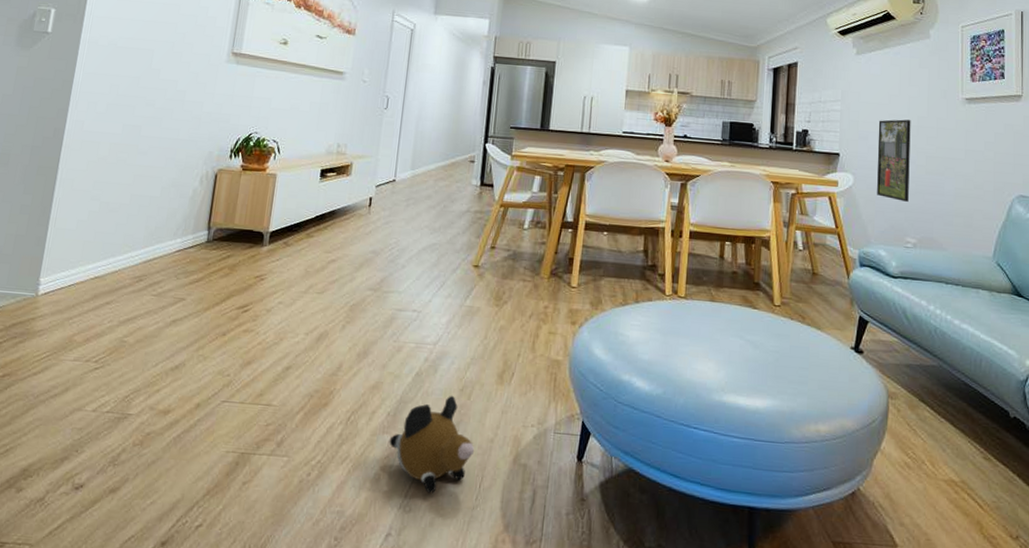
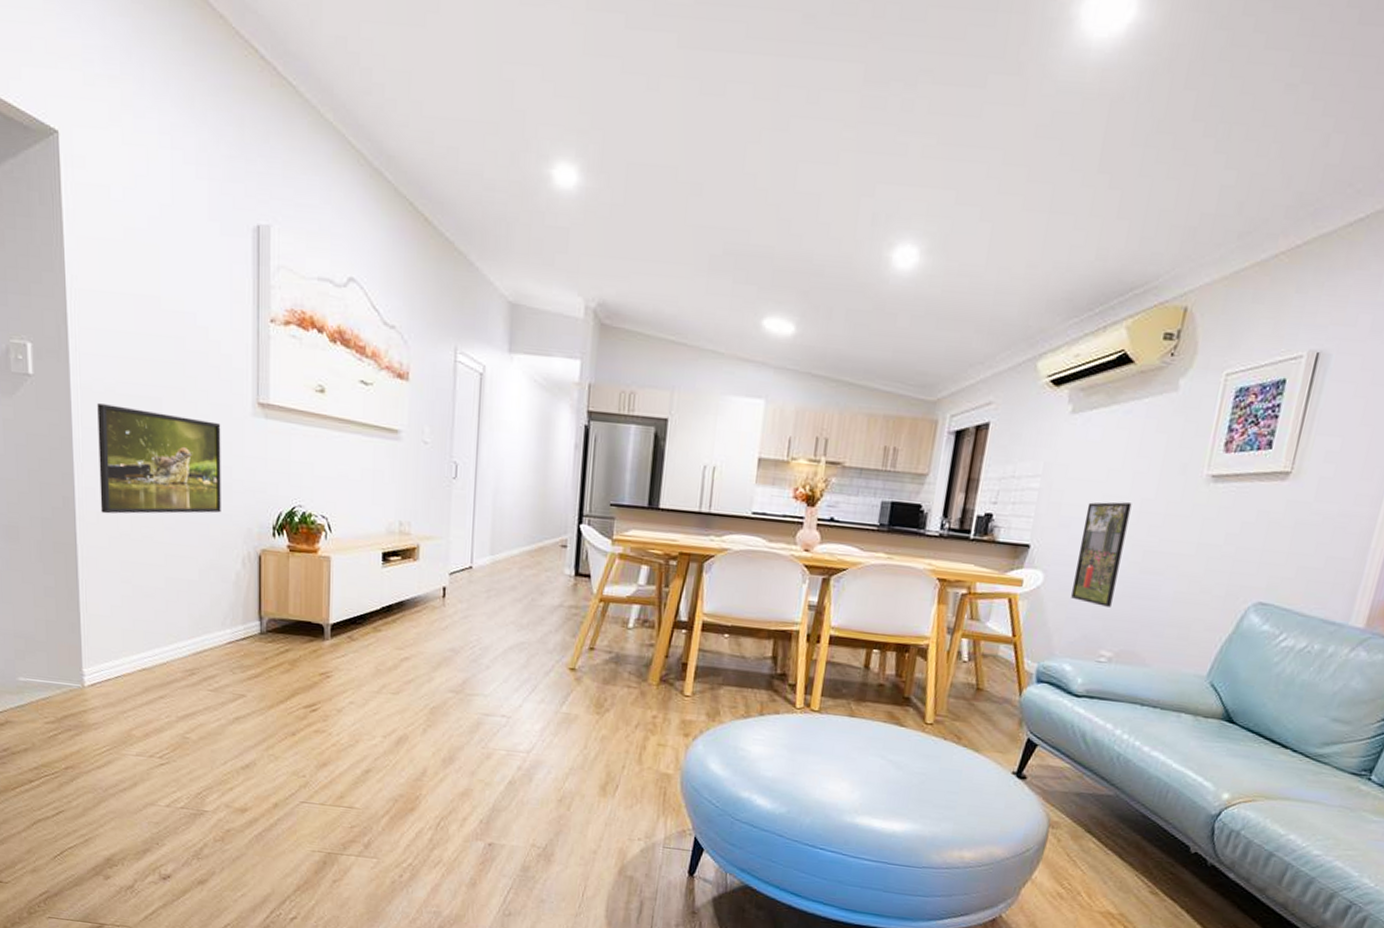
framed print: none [85,54,199,142] -> present [97,403,221,514]
plush toy: present [389,395,475,493] -> none [483,805,577,900]

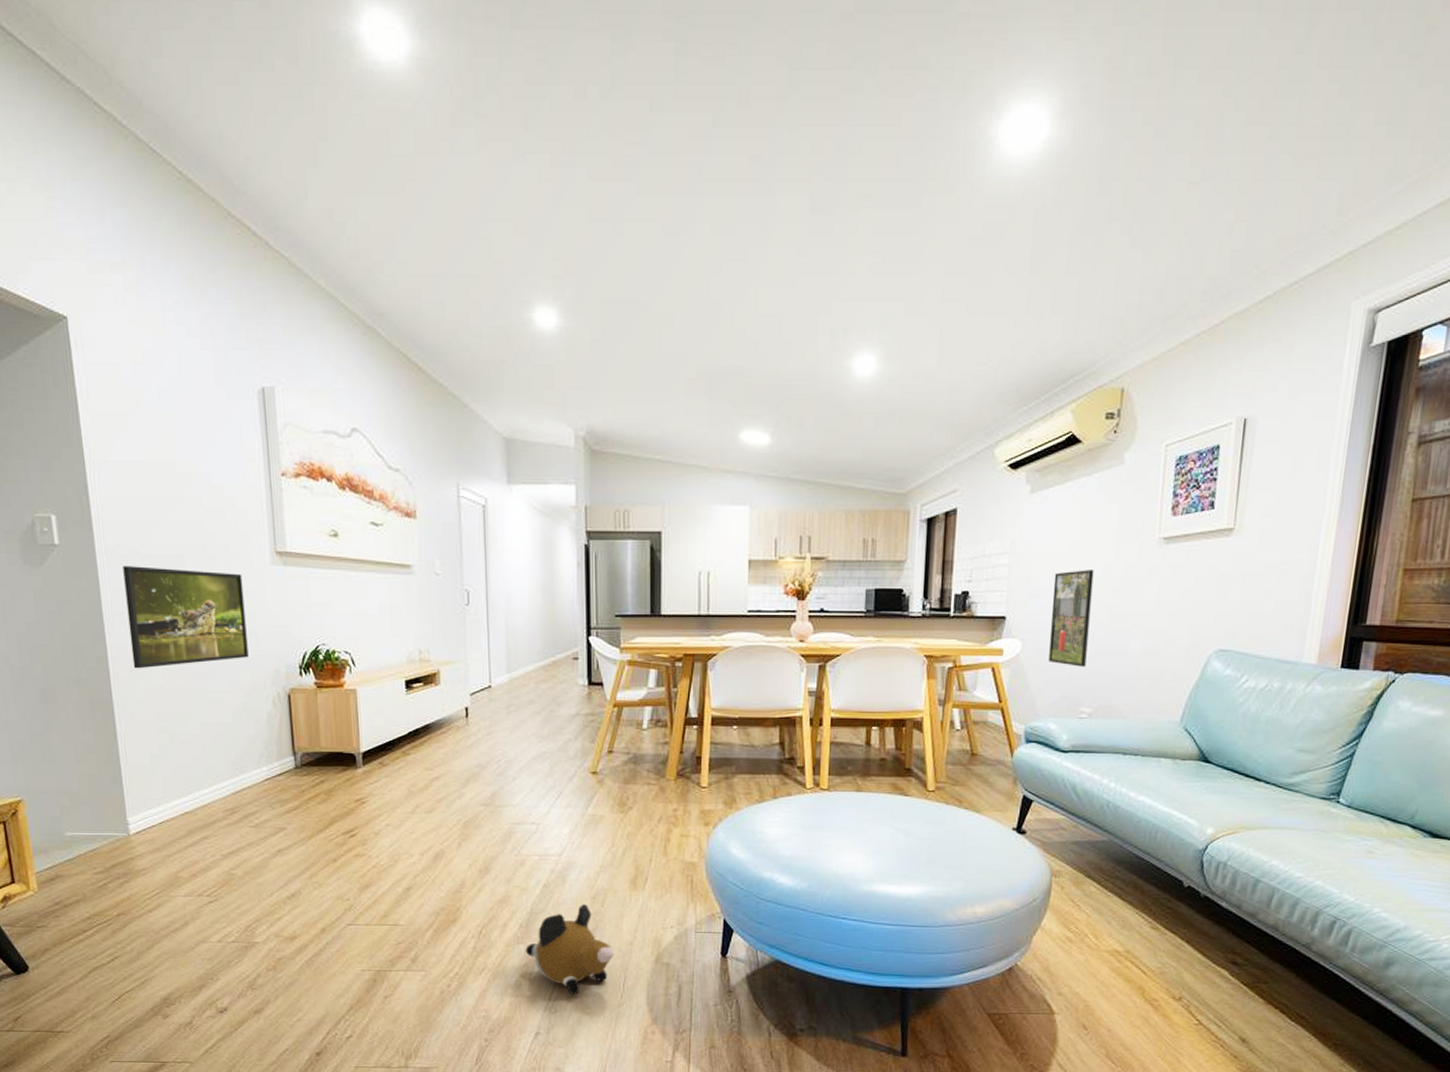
plush toy: none [483,805,577,900] -> present [525,903,615,995]

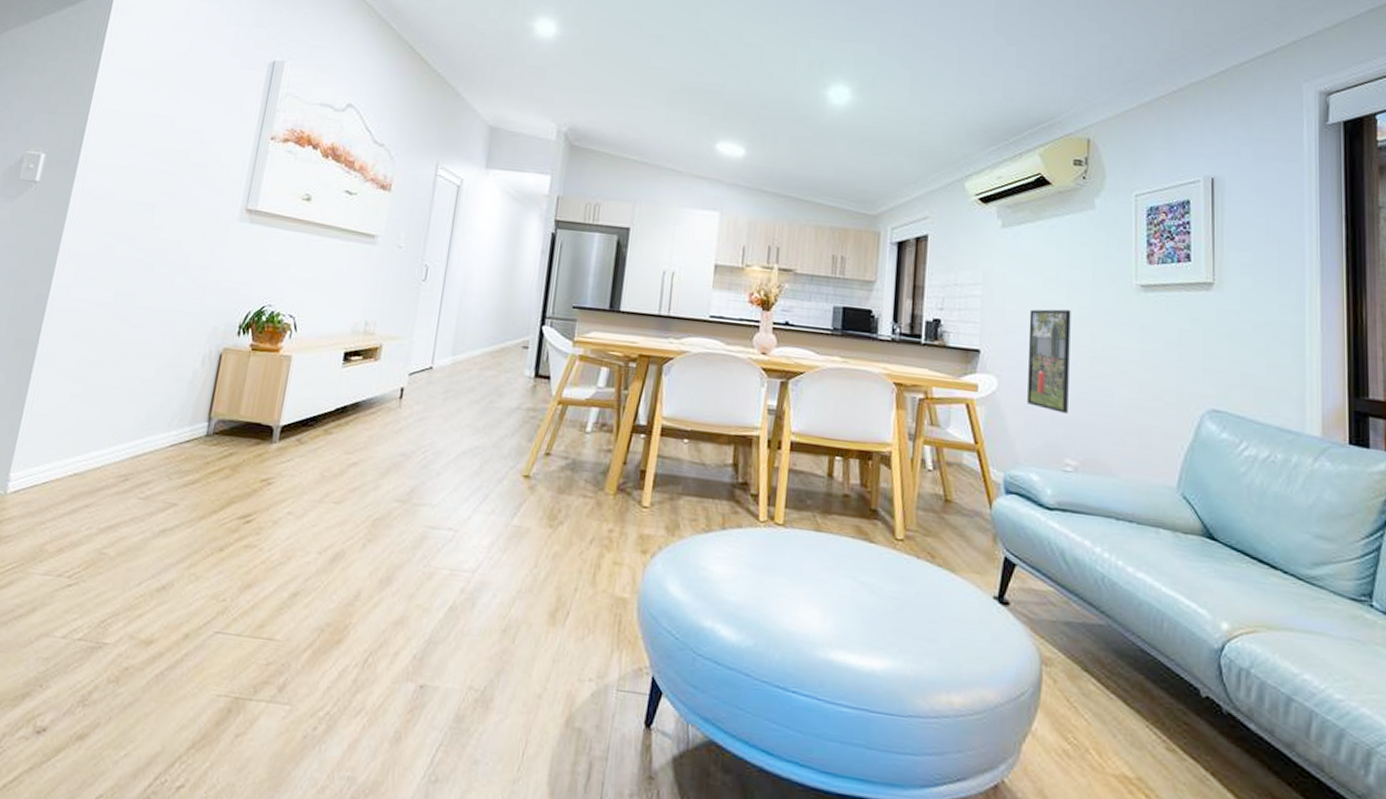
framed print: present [123,566,249,669] -> none [71,208,207,312]
plush toy: present [525,903,615,995] -> none [413,636,519,760]

